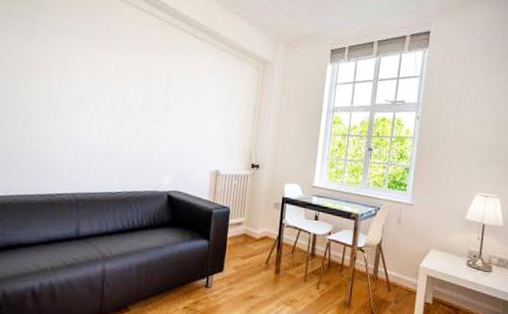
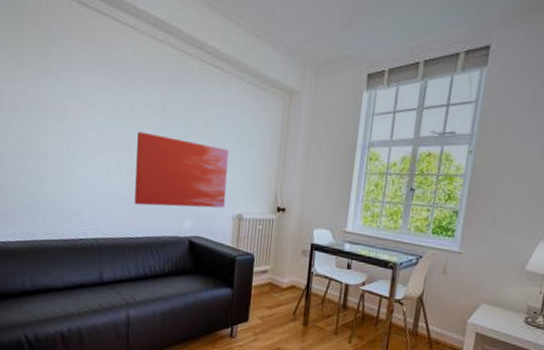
wall art: none [115,92,207,165] -> present [134,131,229,208]

